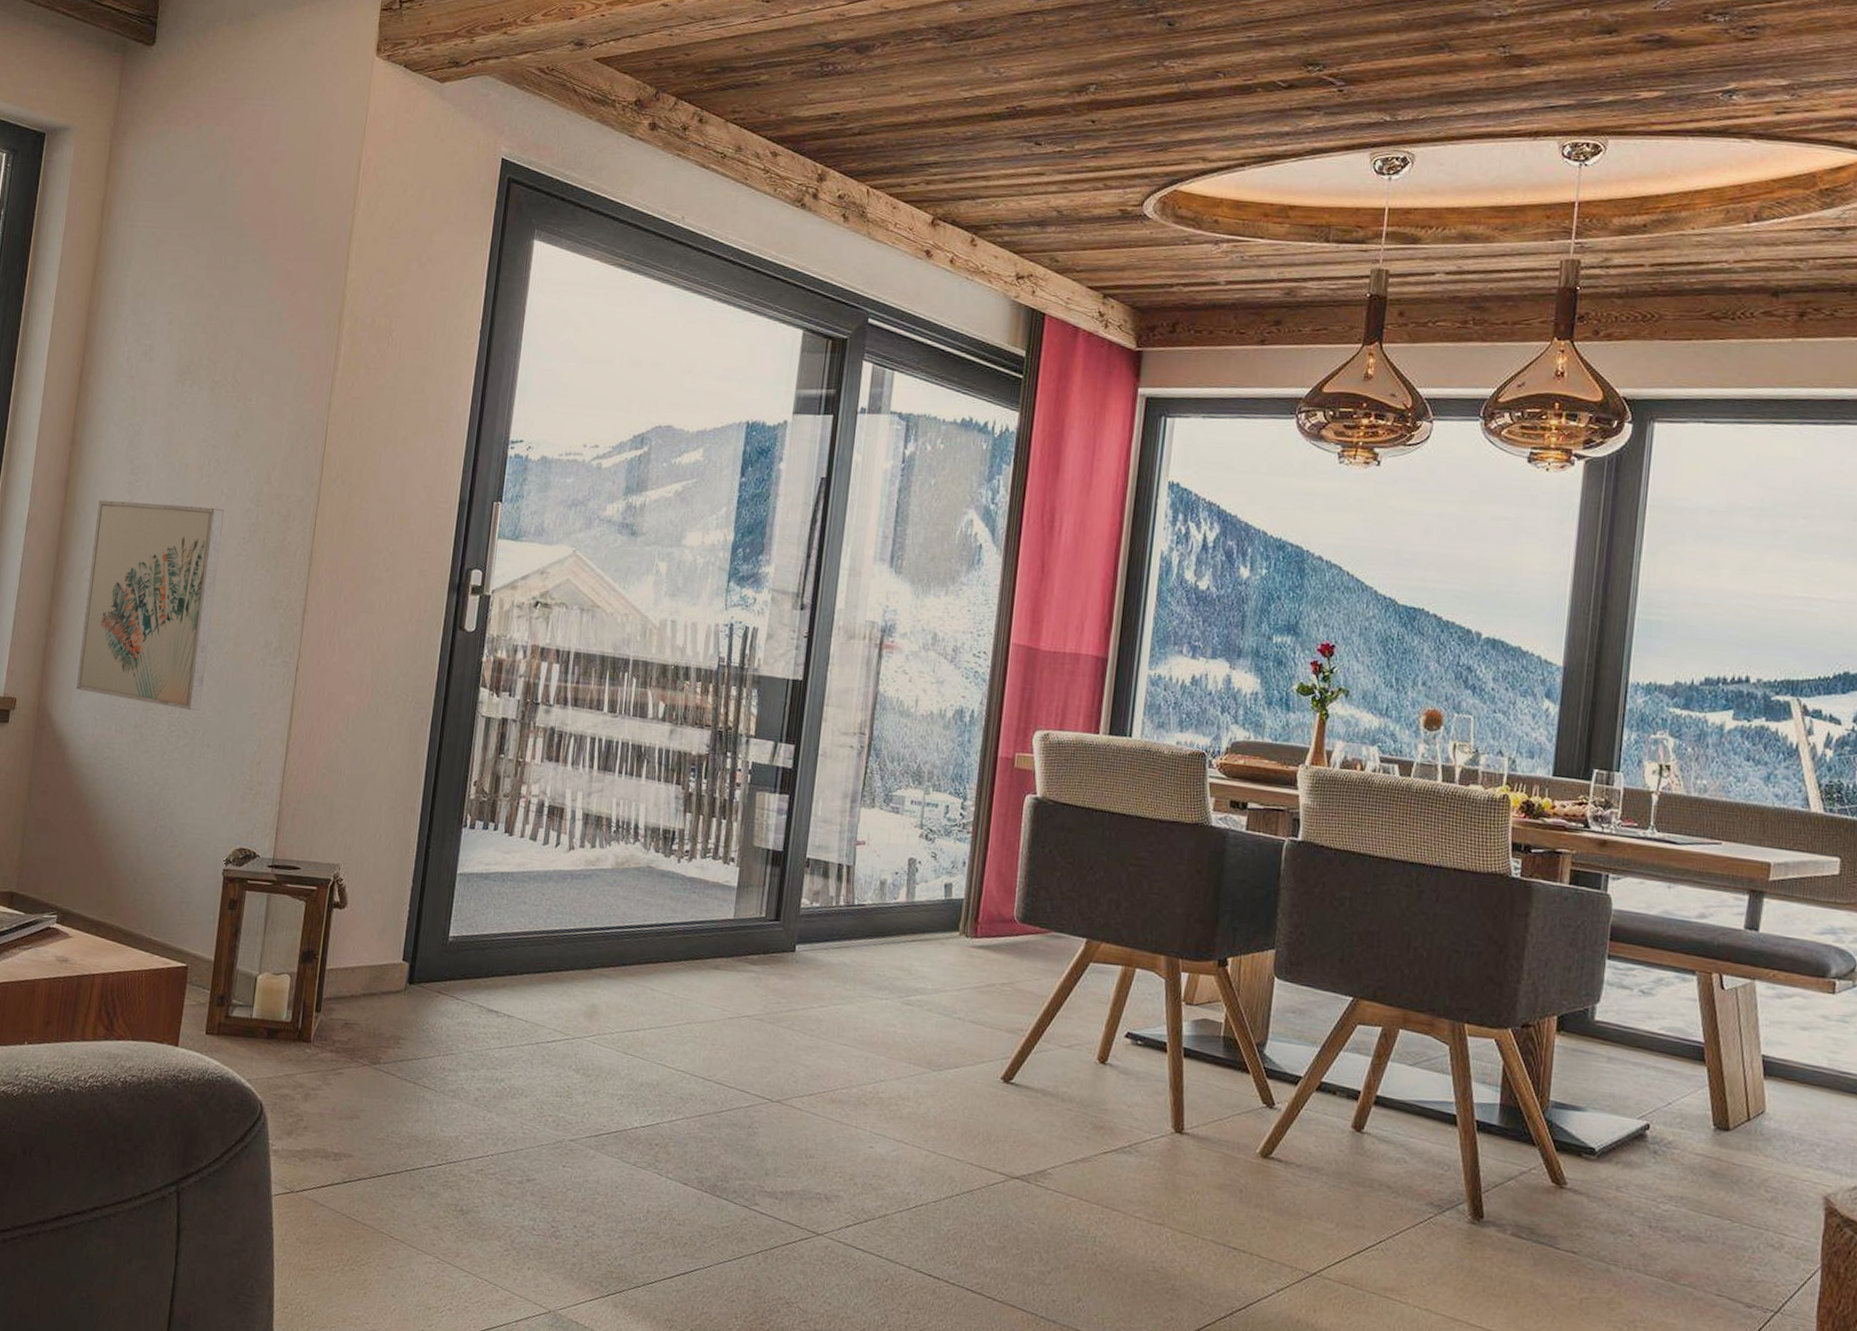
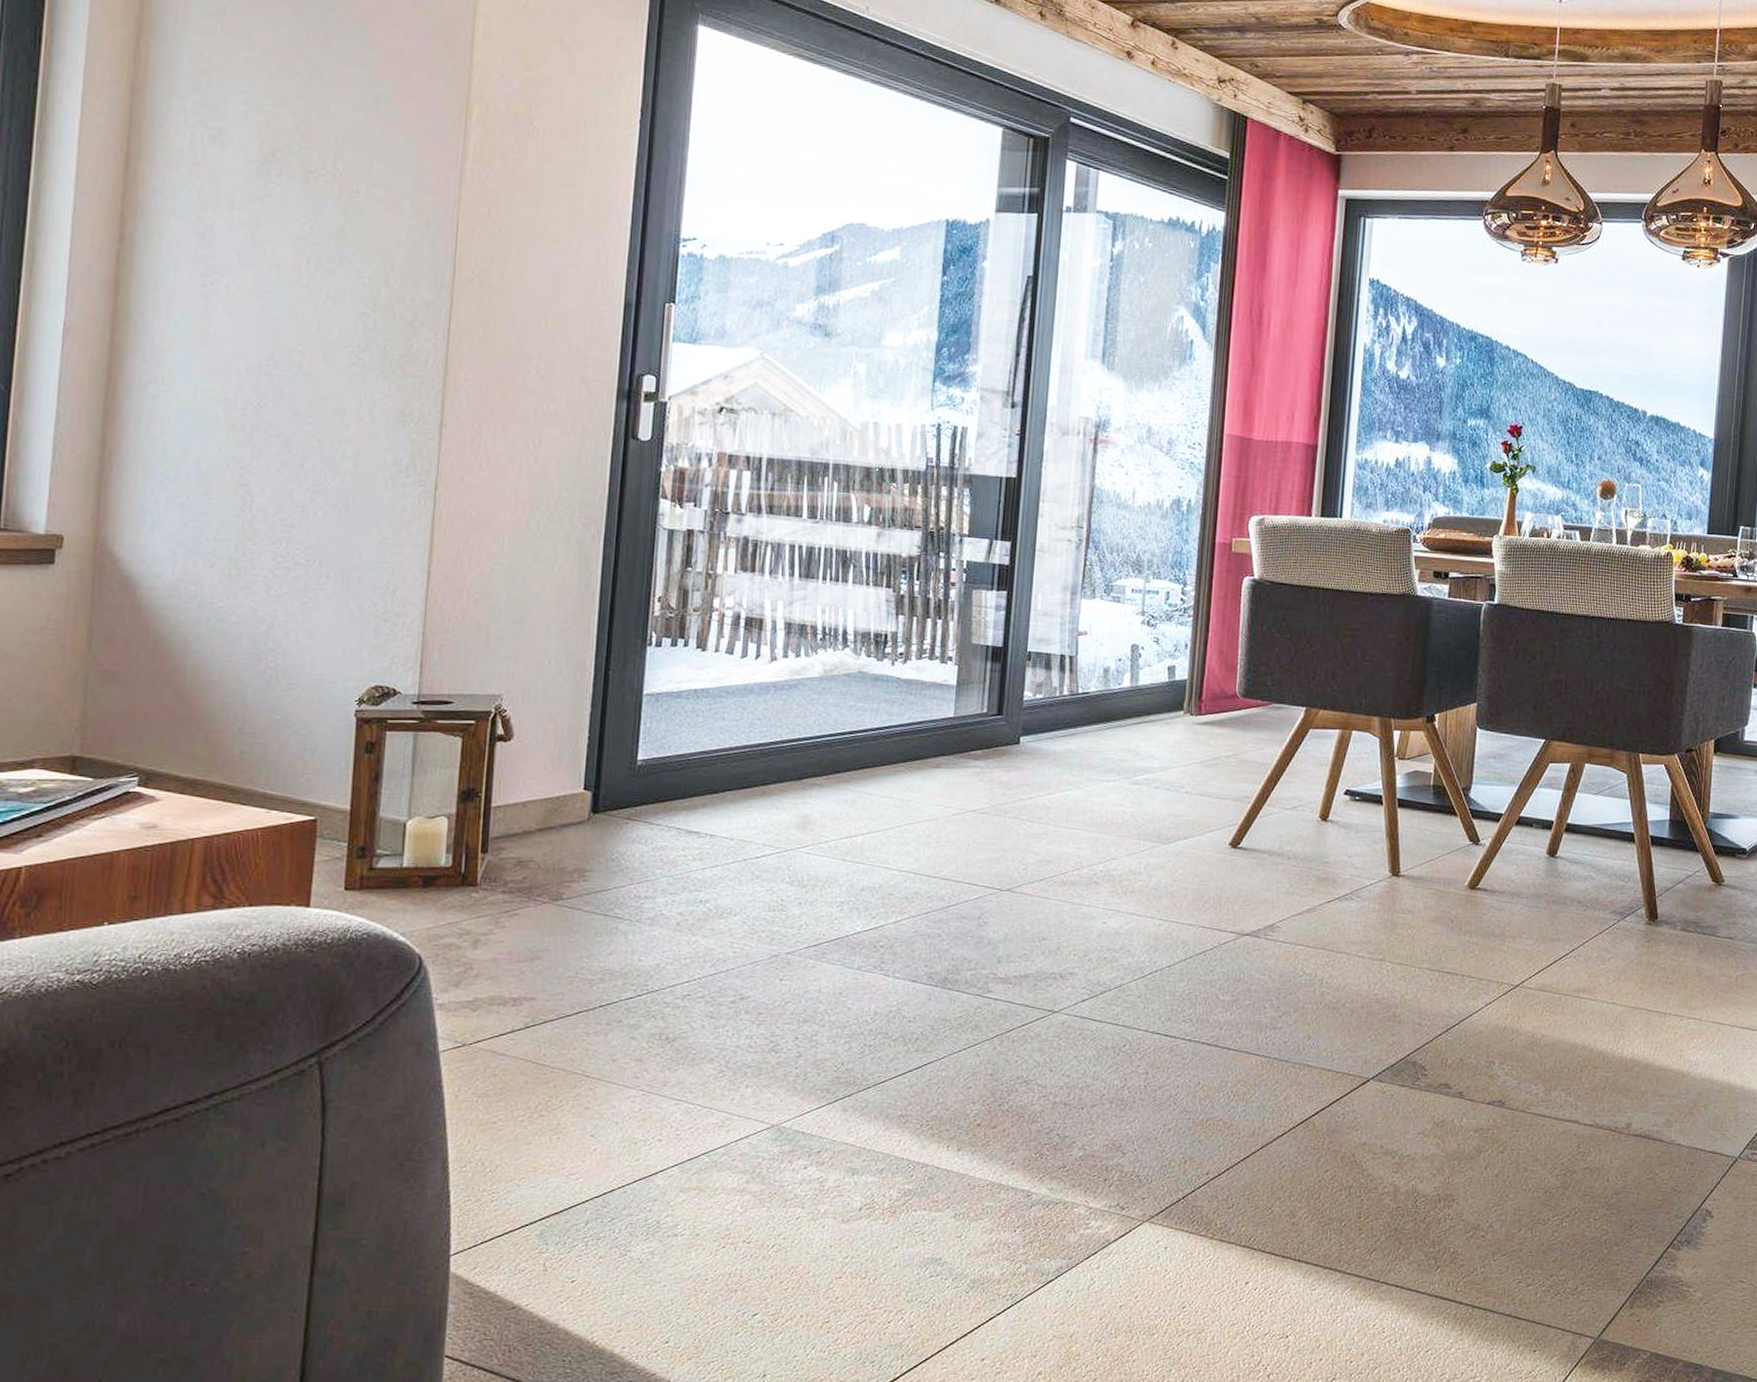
wall art: present [76,500,224,711] -> none [146,305,331,539]

